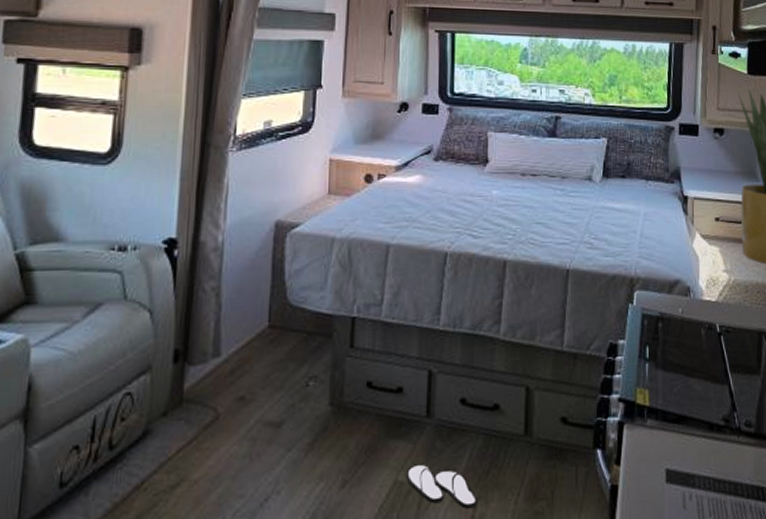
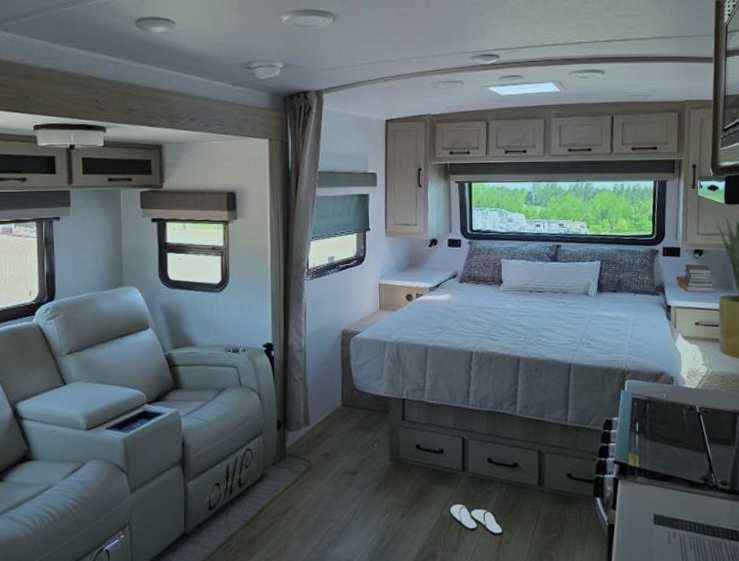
books: none [693,145,738,181] -> present [676,264,716,293]

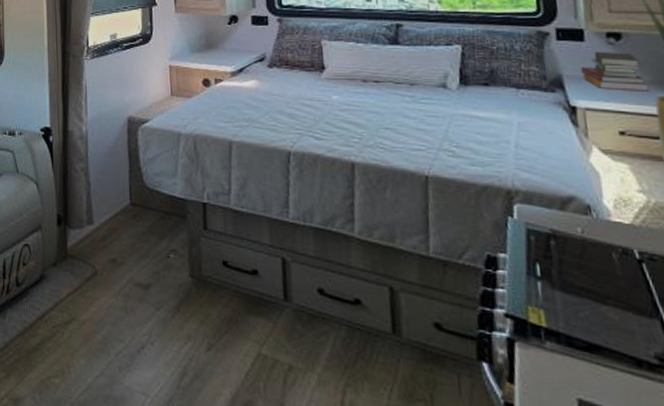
slippers: present [448,503,503,536] -> none [268,342,346,394]

